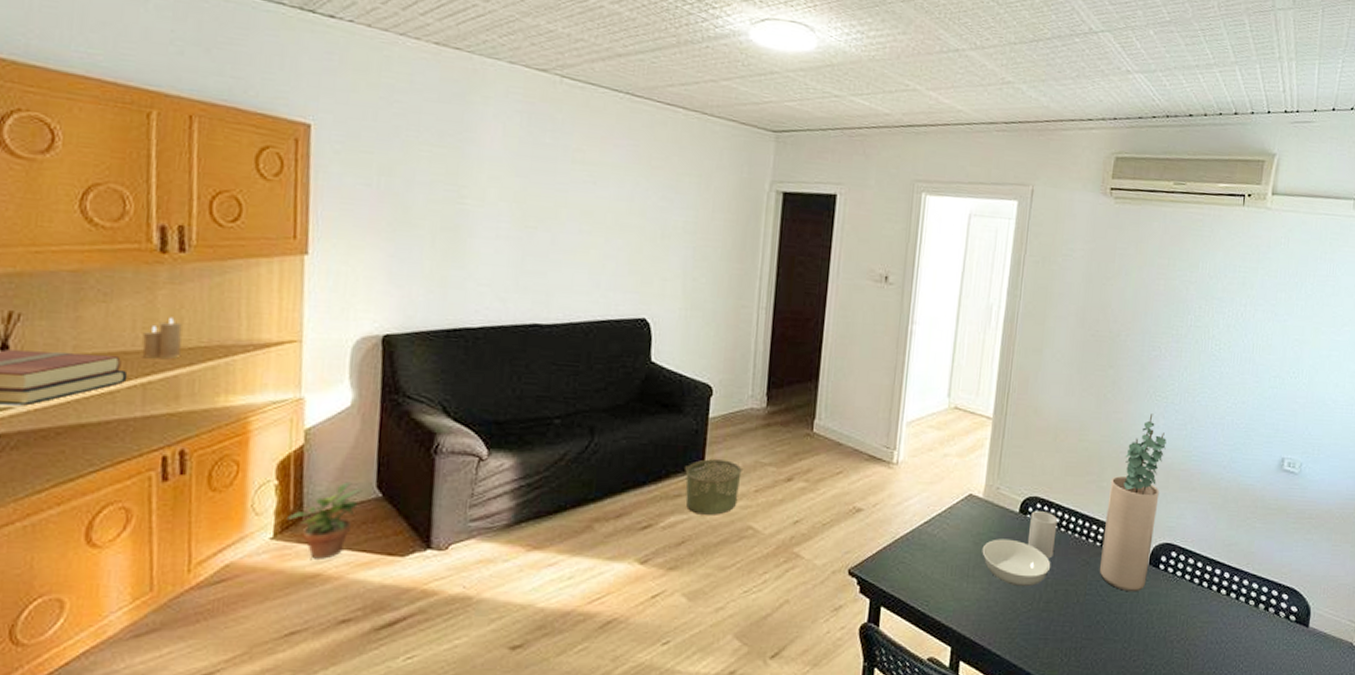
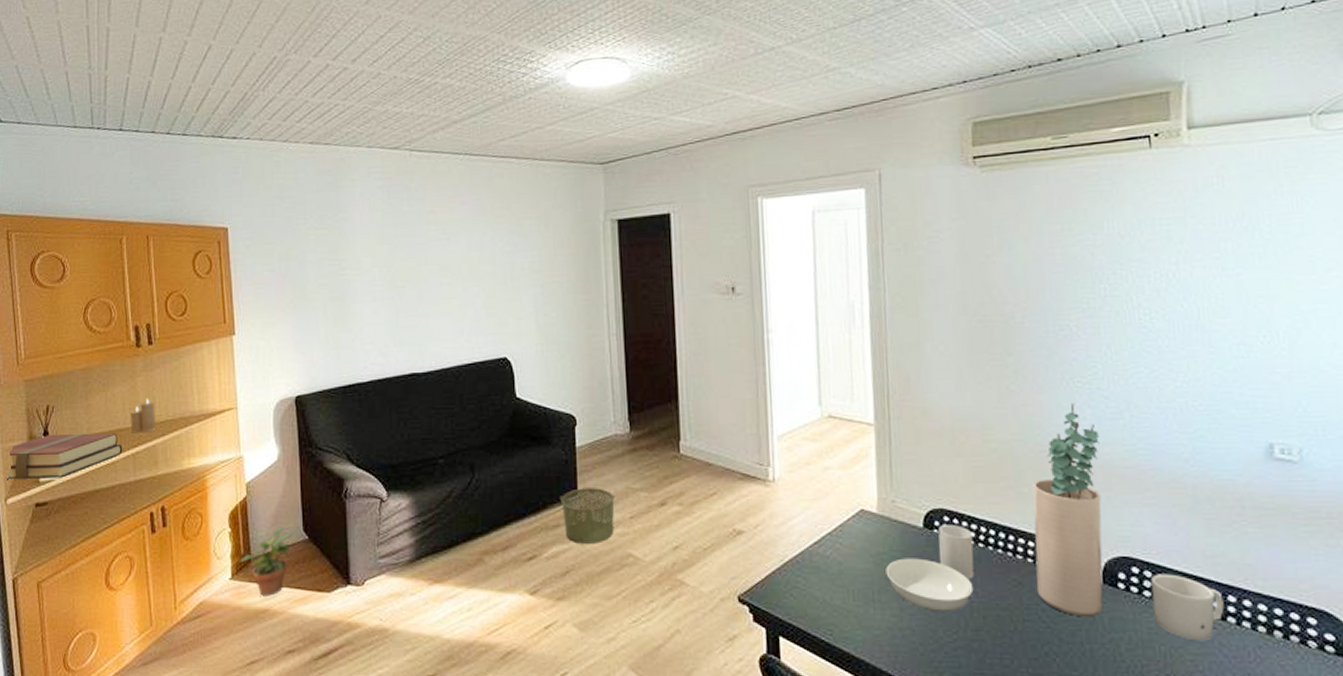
mug: none [1180,558,1231,612] -> present [1150,574,1225,641]

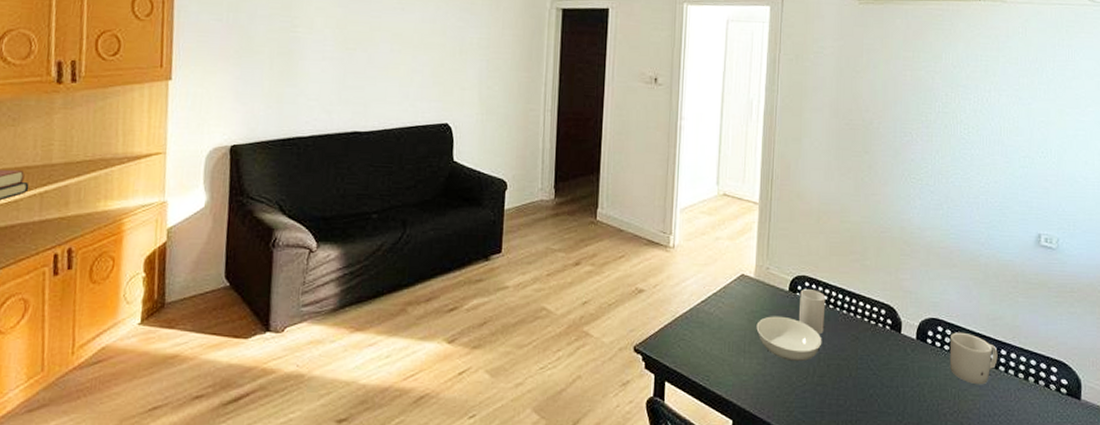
candle: present [131,399,155,433] -> none [41,137,73,172]
potted plant: present [240,527,293,598] -> none [152,273,214,343]
basket: present [560,488,616,544] -> none [485,247,536,298]
vase: present [1033,403,1104,618] -> none [868,195,924,366]

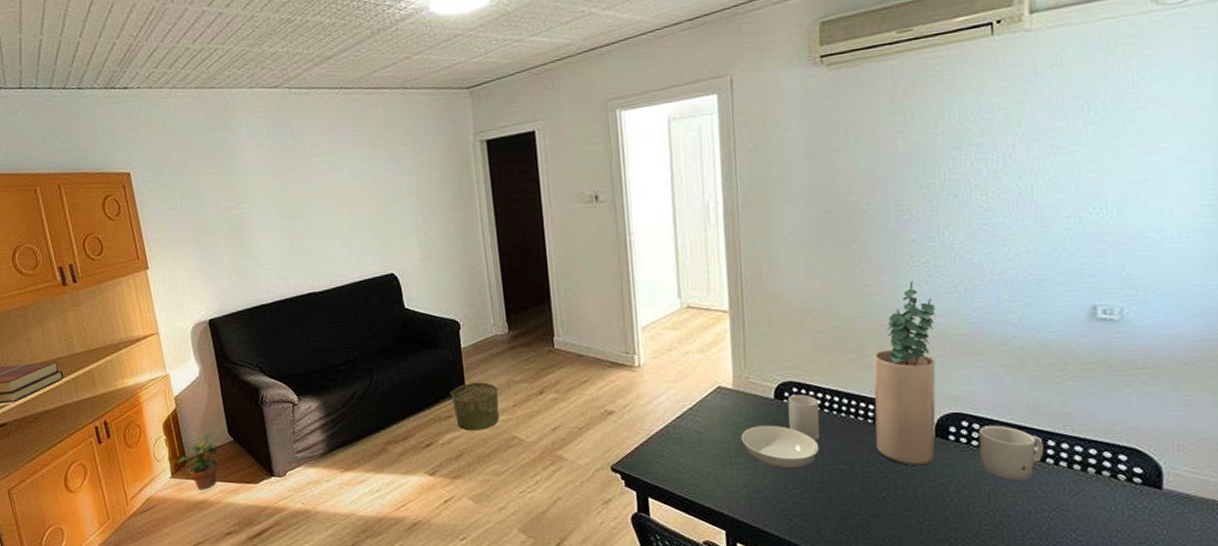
potted plant: none [152,273,214,343] -> present [177,432,220,491]
basket: none [485,247,536,298] -> present [450,382,500,431]
vase: none [868,195,924,366] -> present [873,281,936,467]

